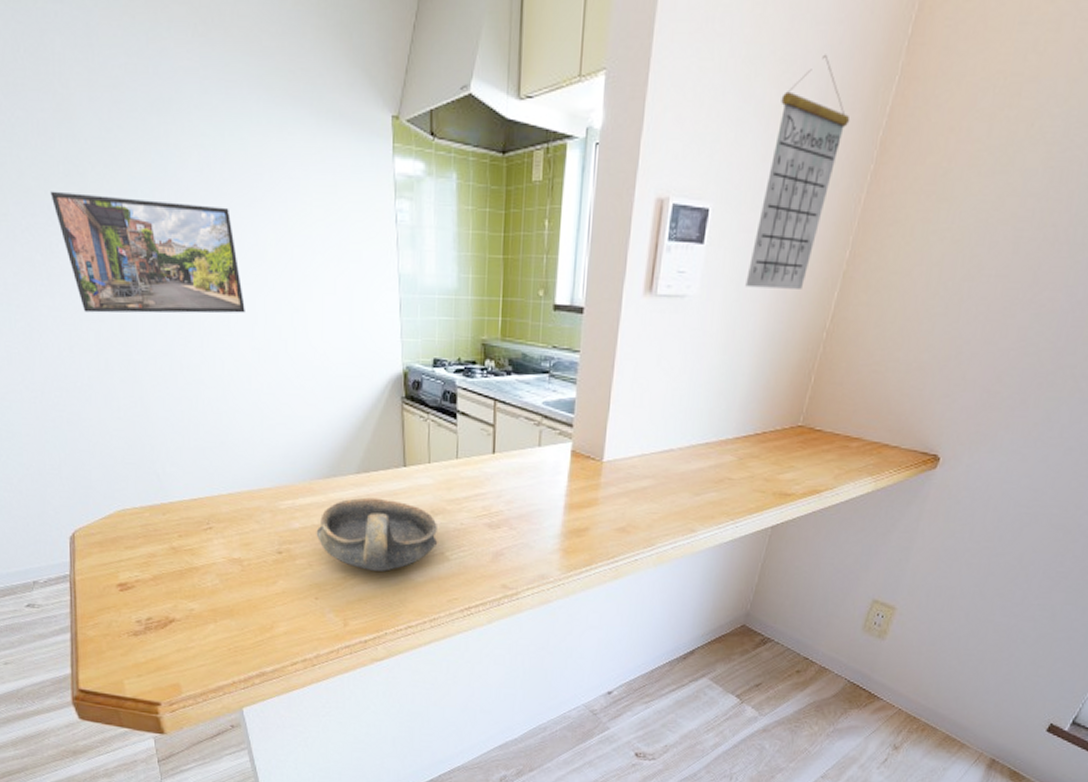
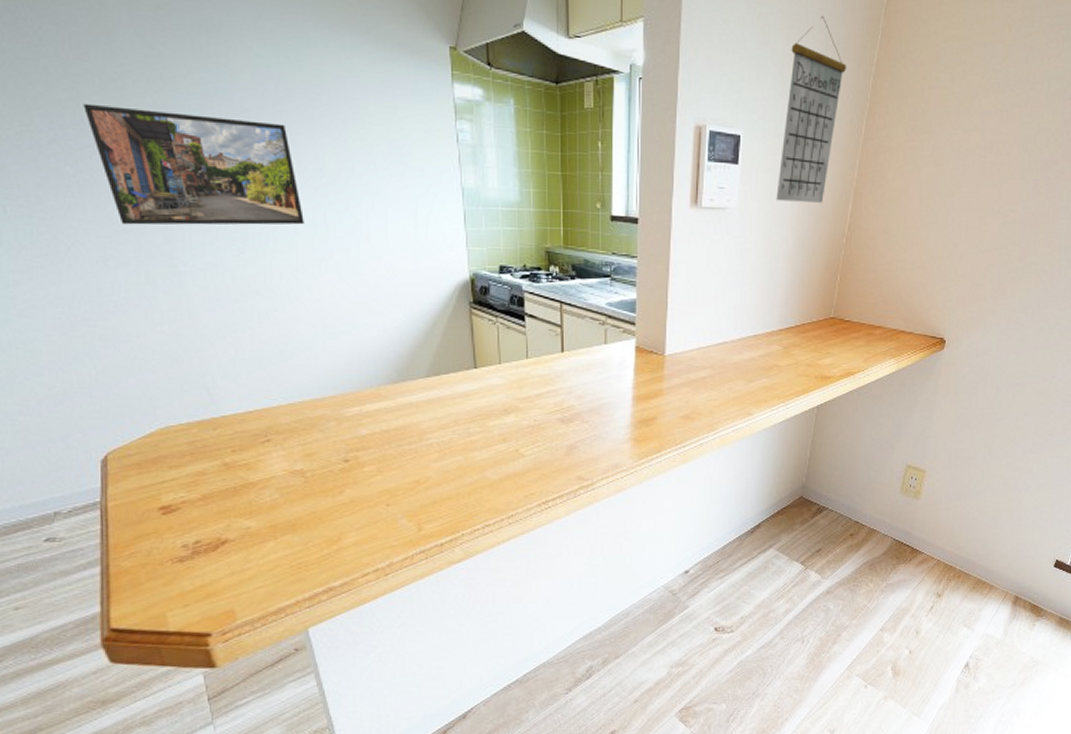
oil lamp: present [316,497,438,571] -> none [385,400,512,472]

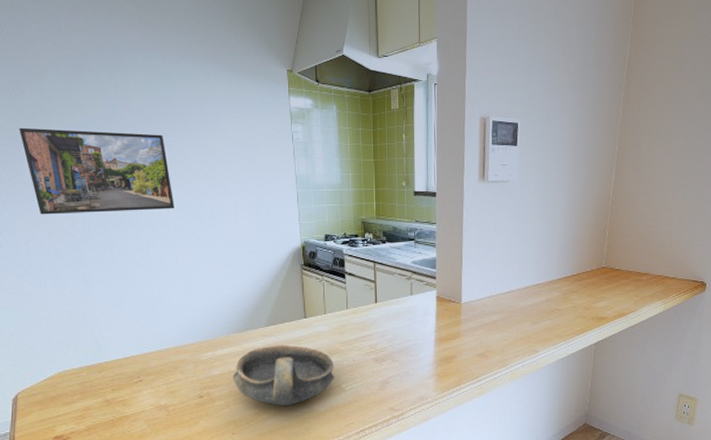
oil lamp: none [385,400,512,472] -> present [232,345,335,406]
calendar: present [776,15,847,203] -> none [550,27,604,173]

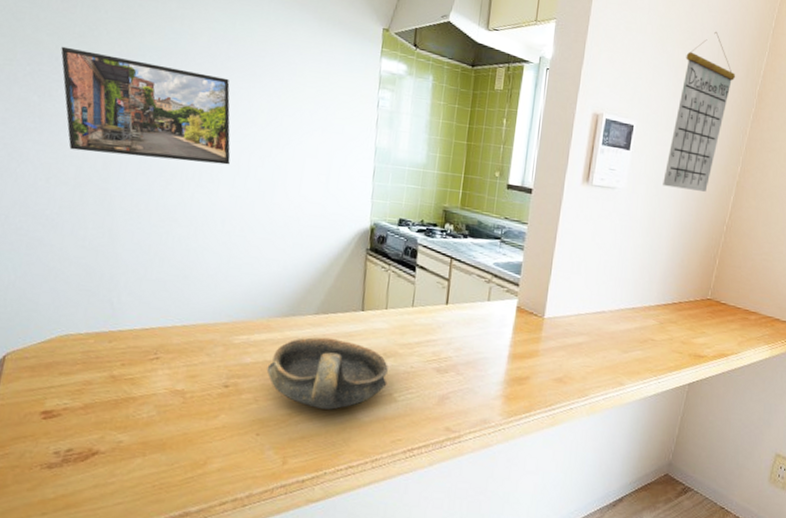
calendar: none [550,27,604,173] -> present [663,31,736,192]

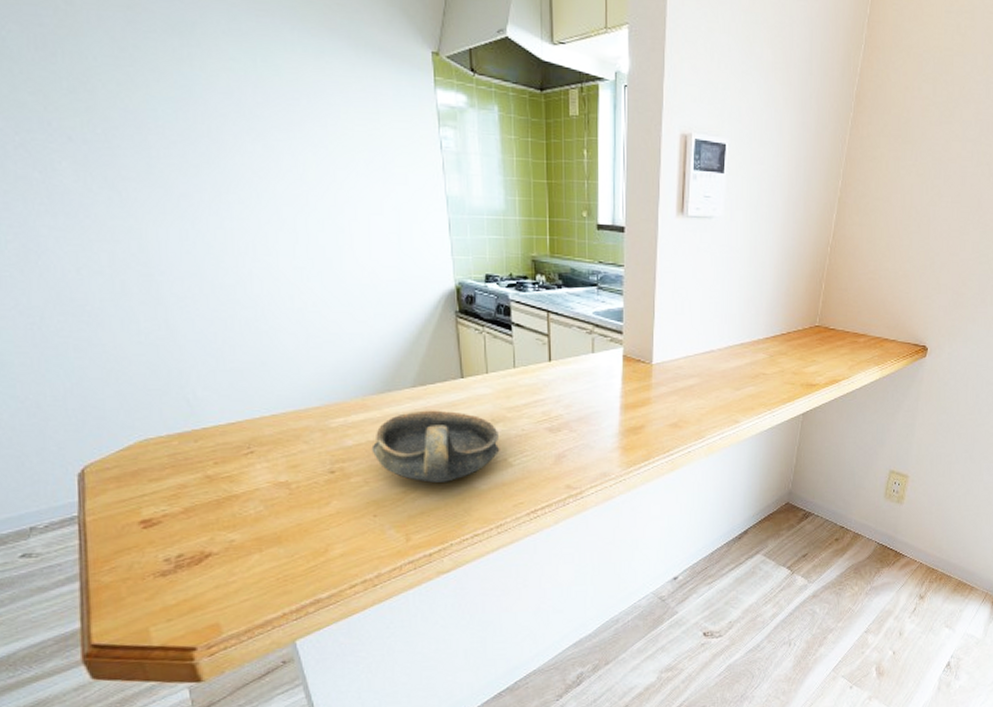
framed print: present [61,46,231,165] -> none [51,107,285,233]
calendar: present [663,31,736,192] -> none [762,24,831,212]

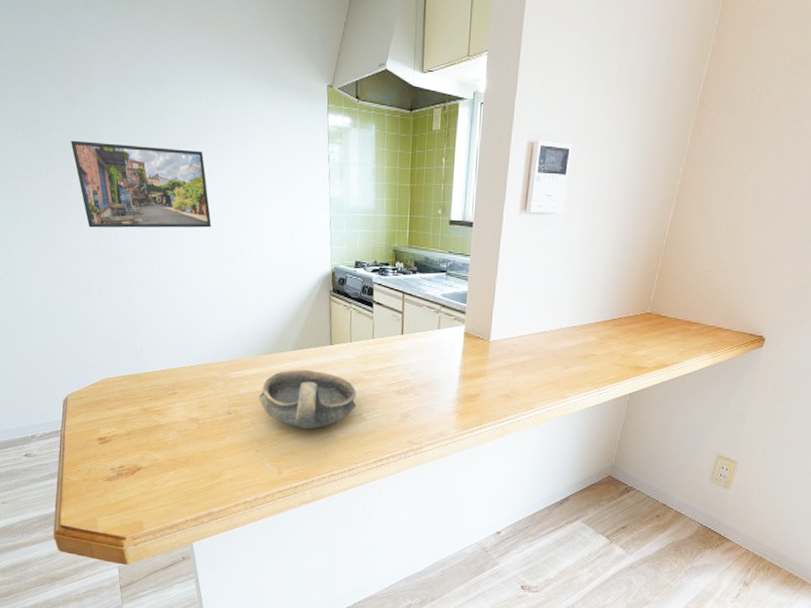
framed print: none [51,107,285,233] -> present [71,140,211,228]

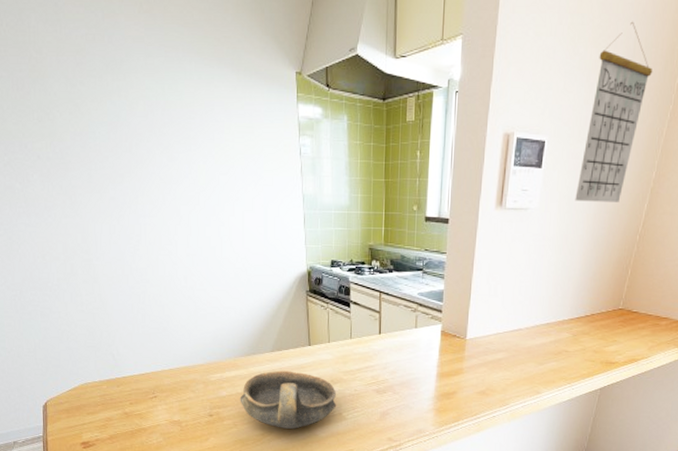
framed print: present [71,140,211,228] -> none [27,133,182,228]
calendar: none [600,38,676,208] -> present [575,21,653,202]

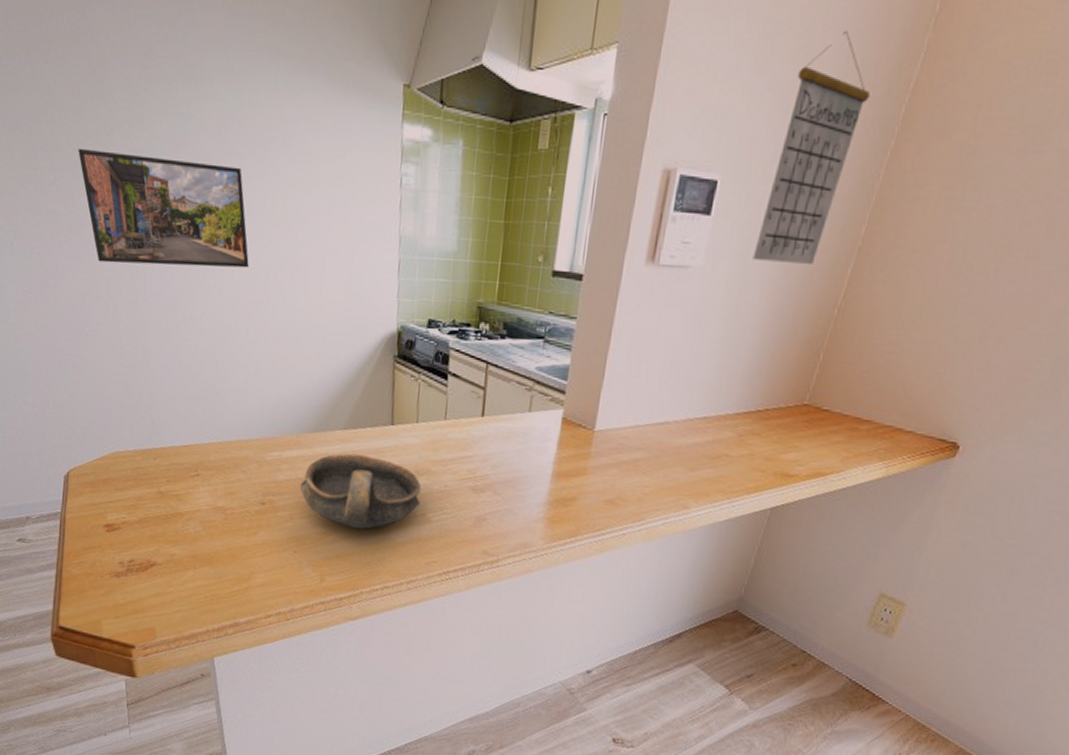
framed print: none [27,133,182,228] -> present [78,148,249,268]

